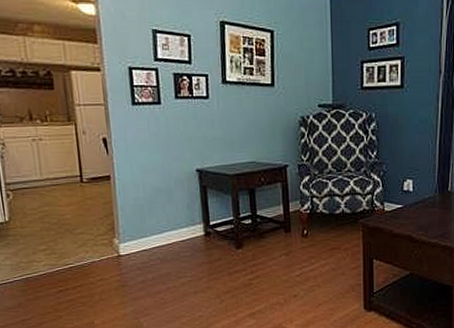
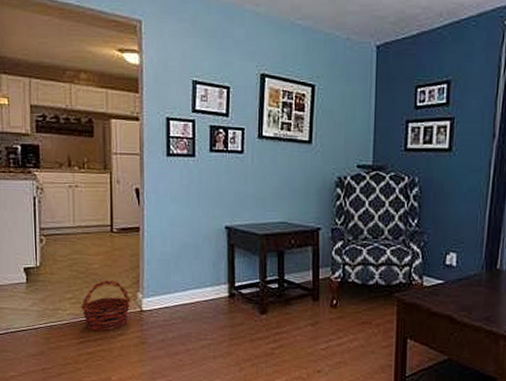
basket: none [56,228,108,279] -> present [80,280,131,331]

